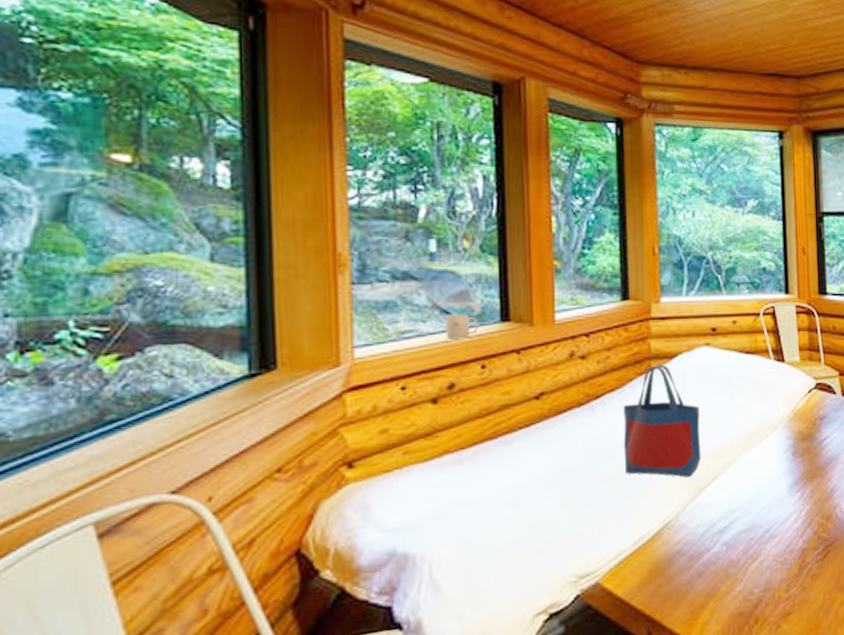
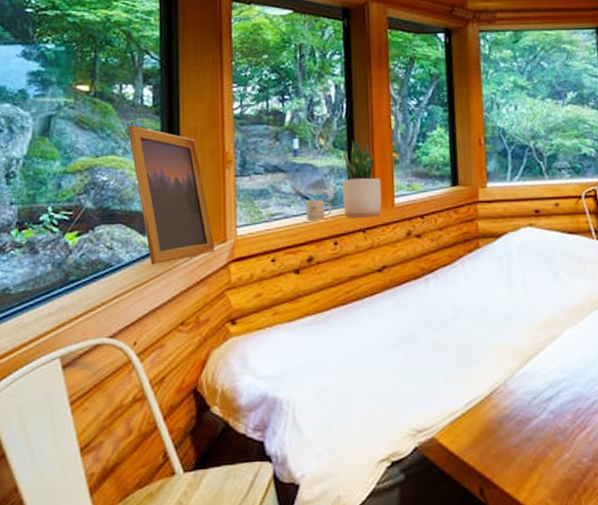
picture frame: none [194,212,323,396] -> present [128,125,215,264]
planter: none [492,243,540,337] -> present [342,140,382,219]
tote bag: present [623,364,701,478] -> none [454,242,527,347]

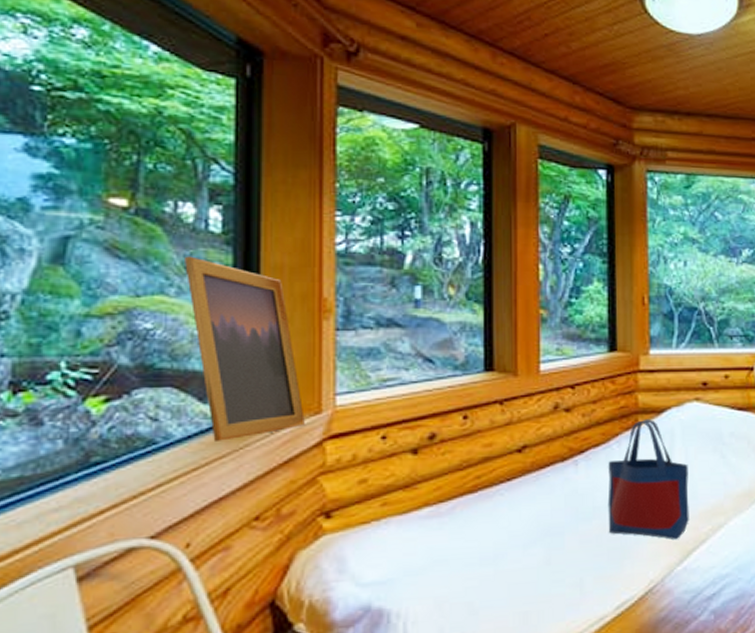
mug: present [306,199,332,221] -> none [428,362,462,389]
planter: present [342,140,382,219] -> none [476,291,524,388]
tote bag: none [454,242,527,347] -> present [607,418,689,539]

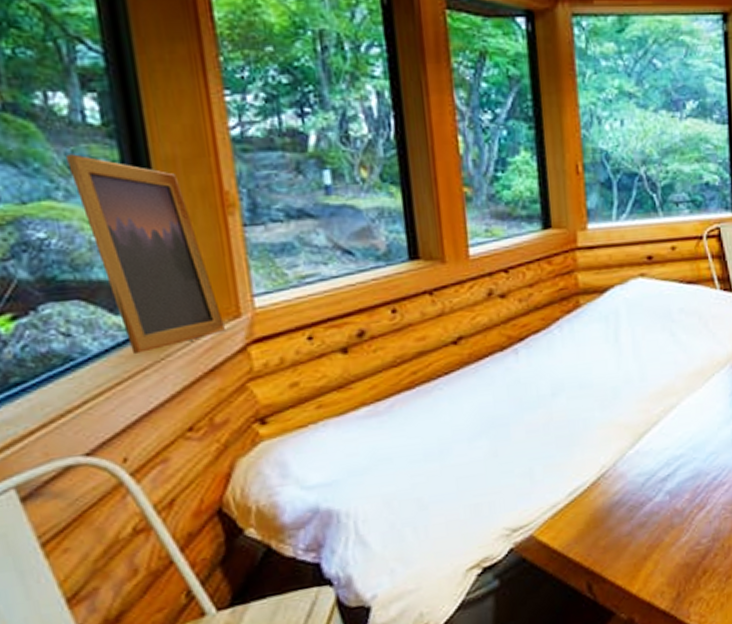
tote bag: present [607,418,689,539] -> none [550,299,640,424]

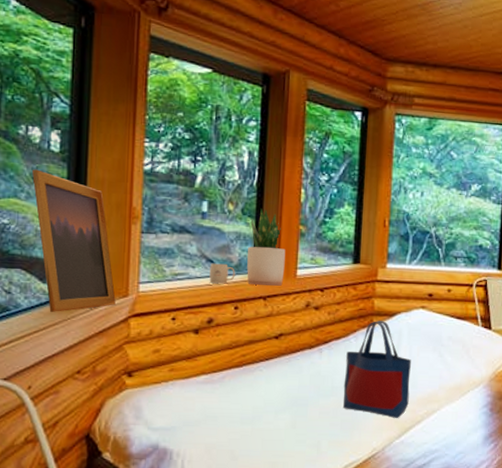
mug: none [348,253,386,283] -> present [209,263,235,284]
planter: none [394,170,452,278] -> present [247,208,286,287]
tote bag: none [550,299,640,424] -> present [342,320,411,418]

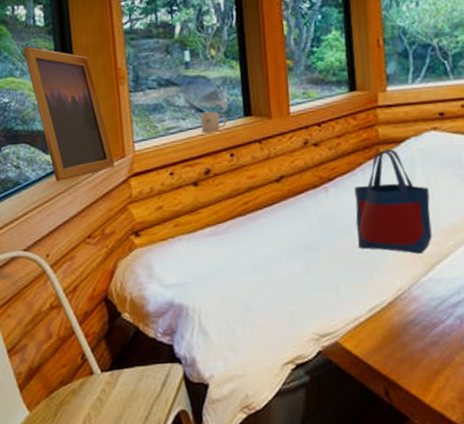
planter: present [247,208,286,287] -> none [234,48,277,130]

